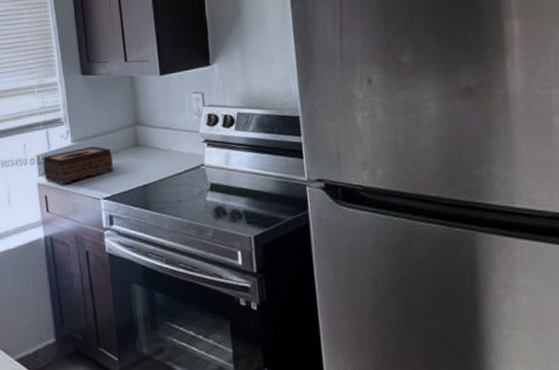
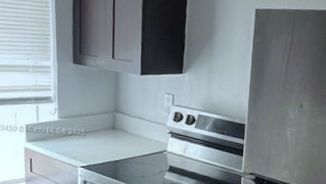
tissue box: present [43,146,113,185] -> none [31,123,92,152]

